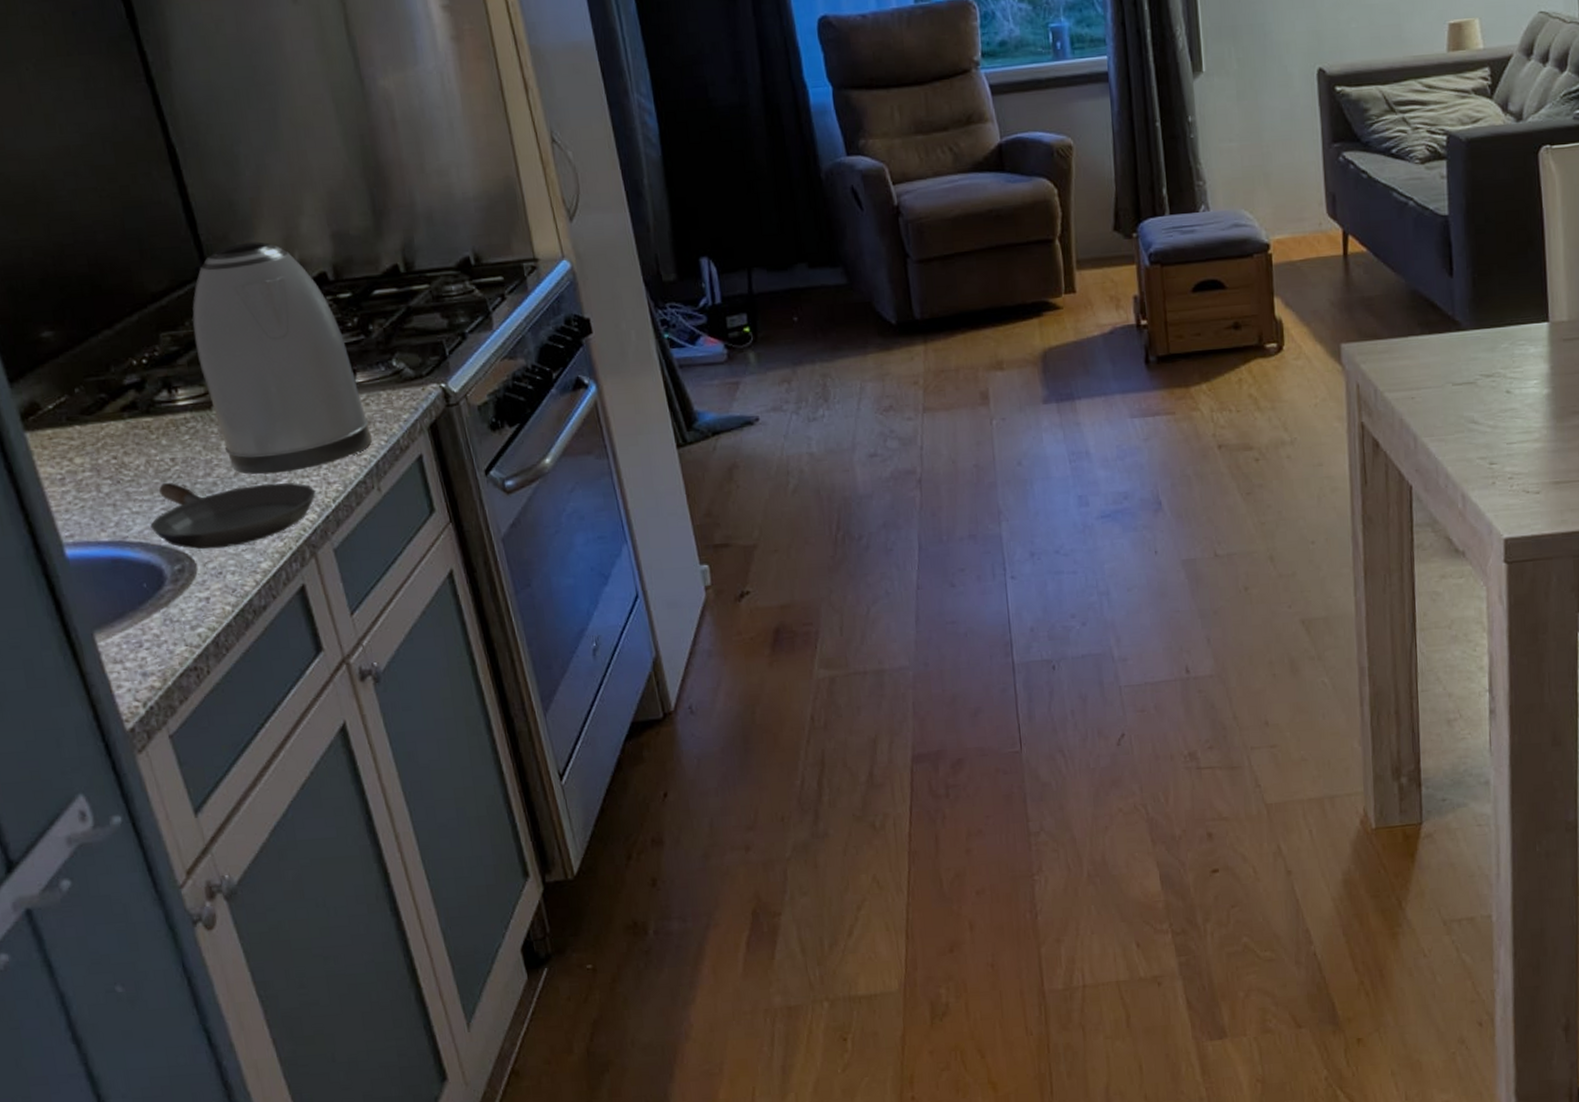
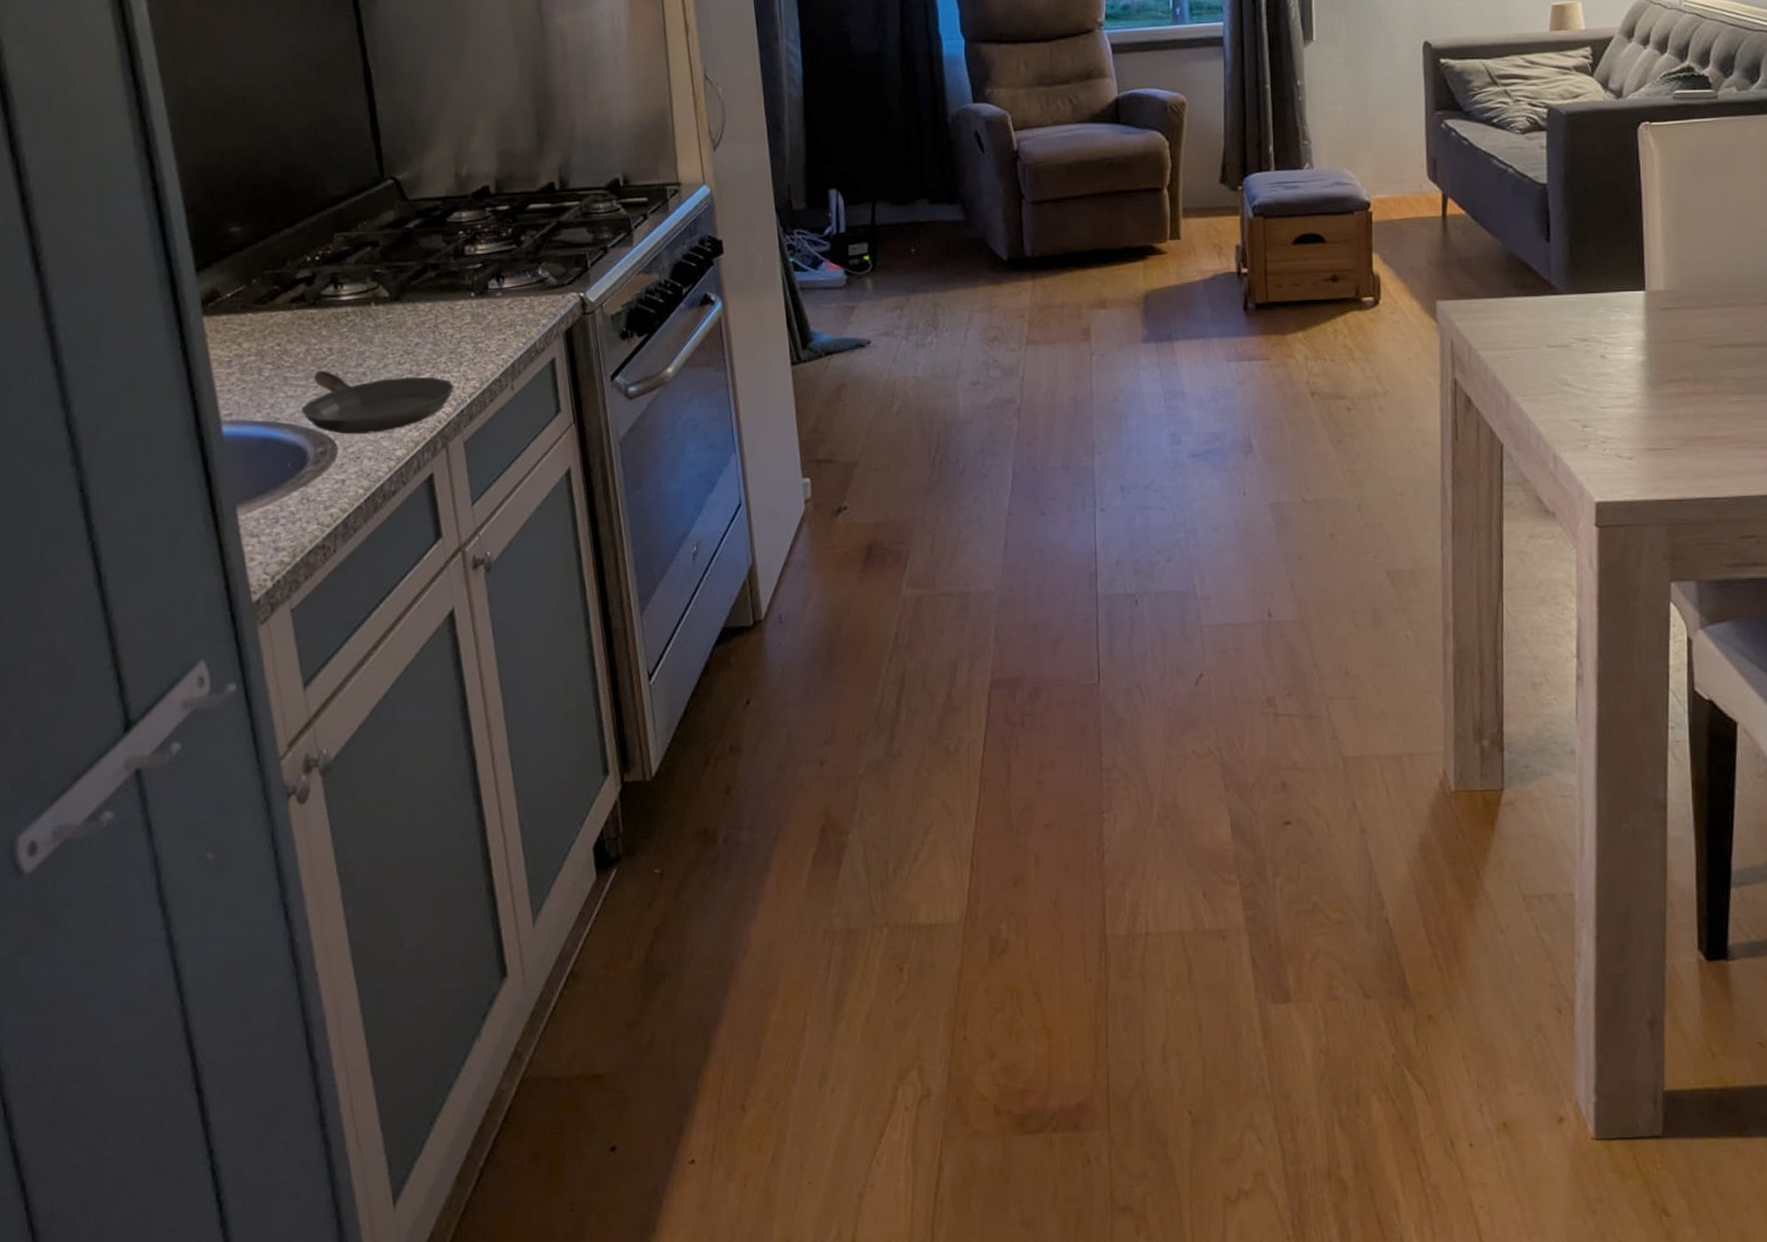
kettle: present [192,241,373,475] -> none [364,156,512,368]

